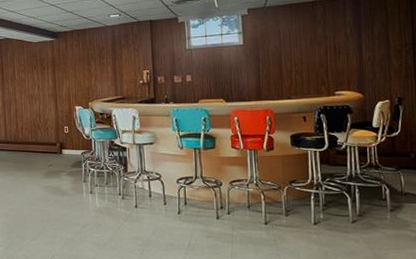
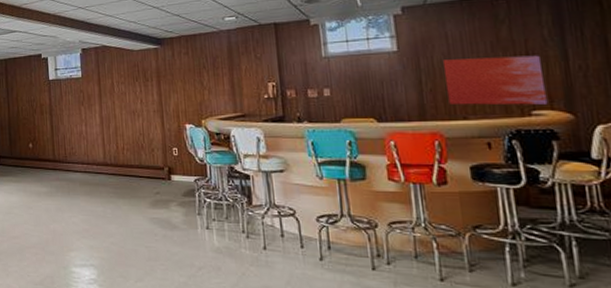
wall art: none [275,48,347,88] -> present [442,55,548,106]

